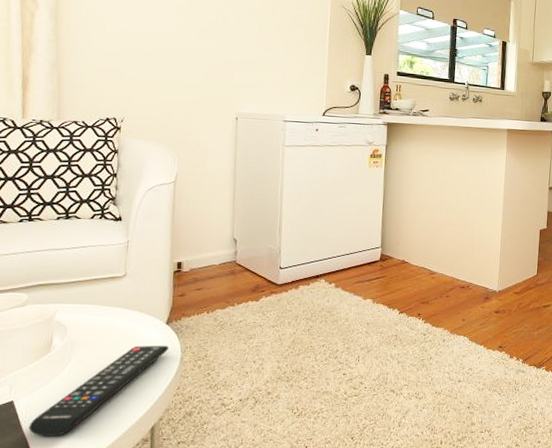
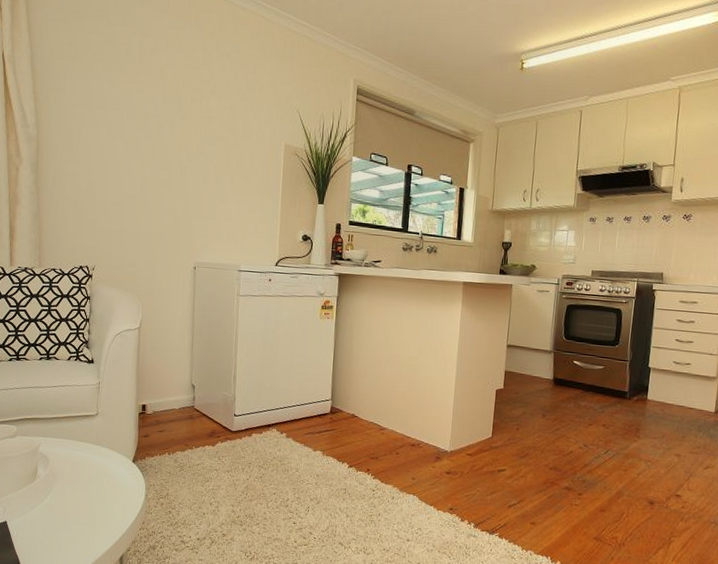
remote control: present [28,345,169,436] -> none [19,480,135,557]

